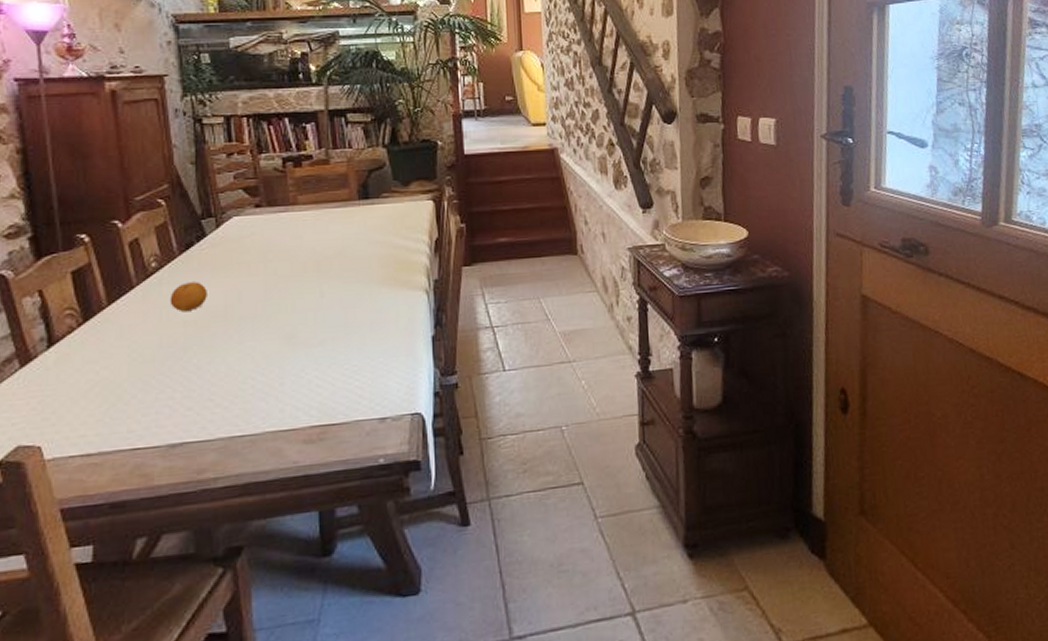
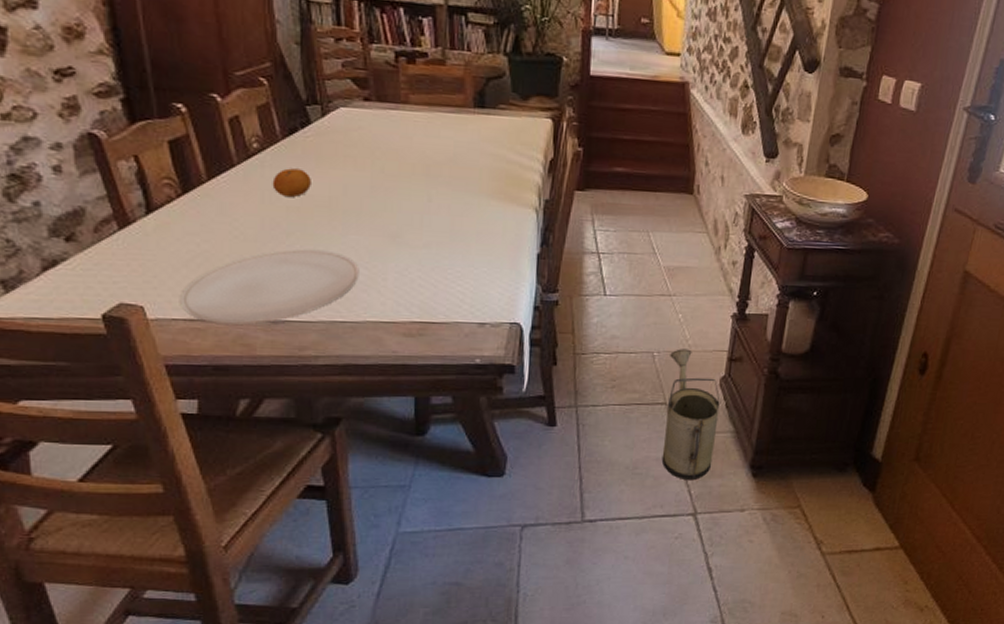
plate: none [78,361,257,456] -> present [181,249,359,325]
watering can: none [579,418,643,572] -> present [661,349,720,481]

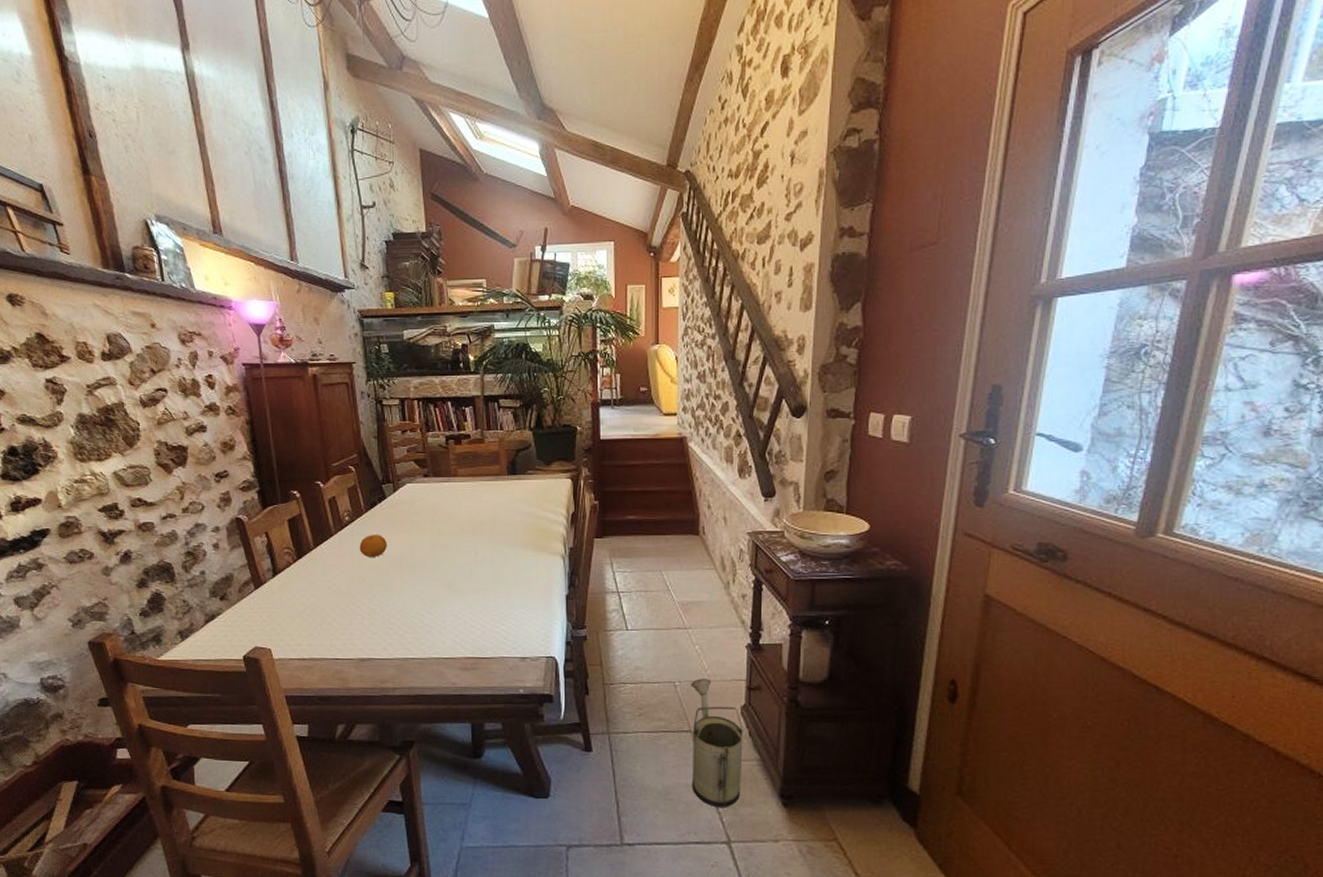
plate: present [181,249,359,325] -> none [296,599,424,662]

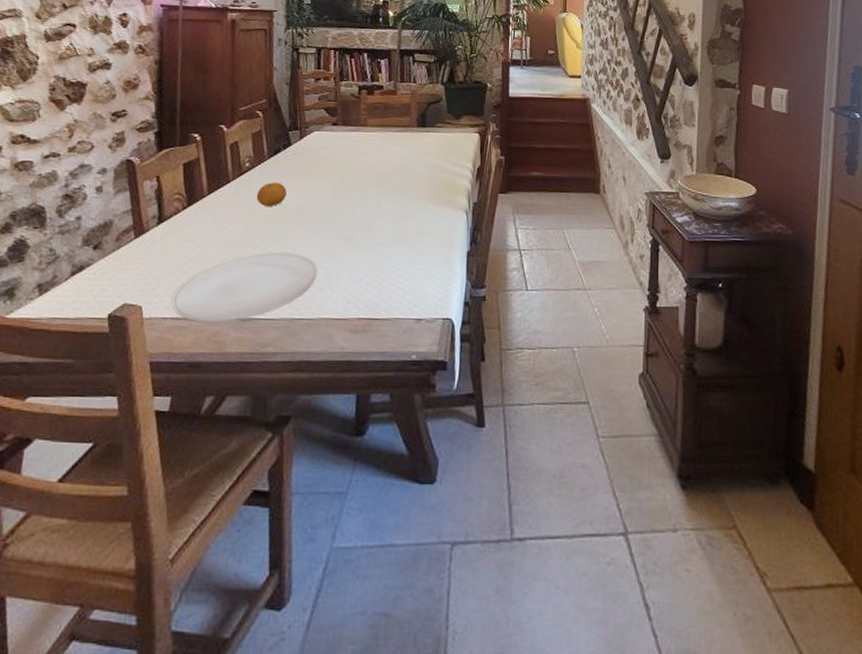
plate: none [296,599,424,662] -> present [171,251,318,323]
watering can: present [691,678,743,808] -> none [588,343,641,493]

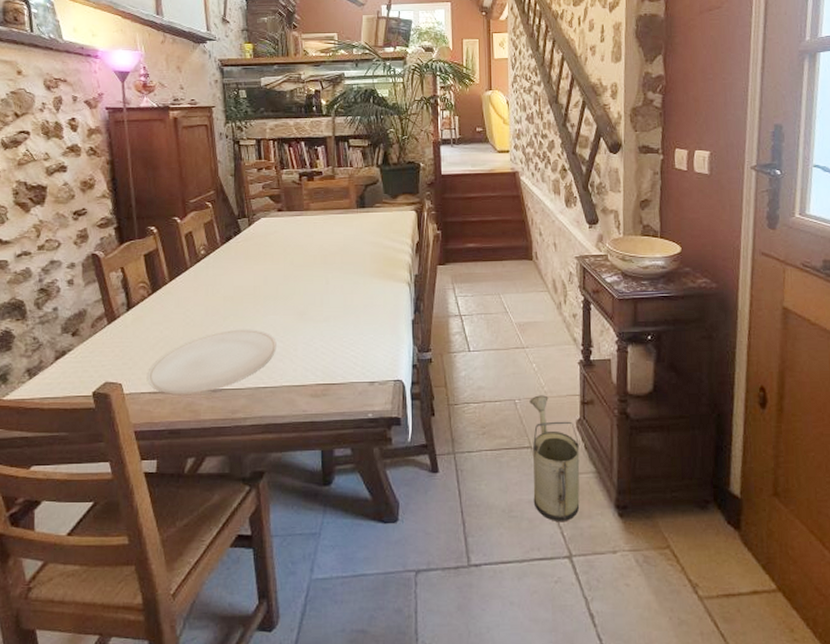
fruit: present [256,182,287,207] -> none [214,267,241,290]
watering can: none [588,343,641,493] -> present [530,395,580,522]

